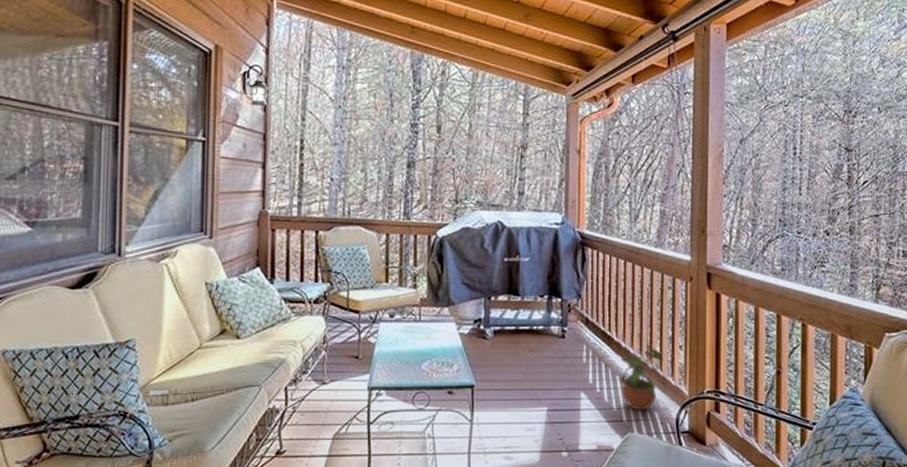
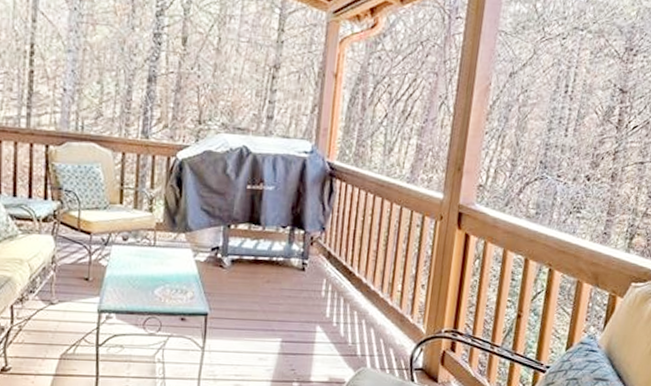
potted plant: present [620,348,663,411] -> none [357,285,404,347]

